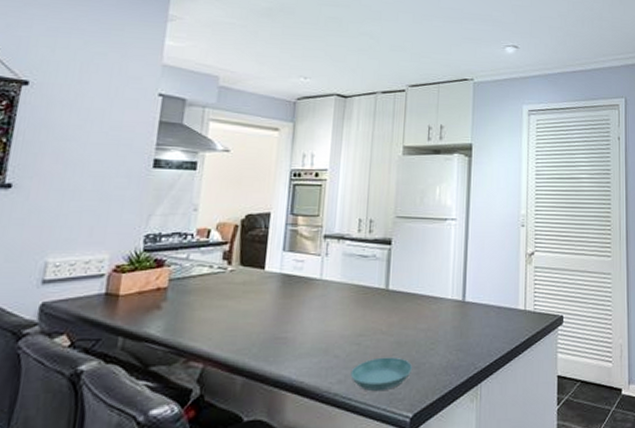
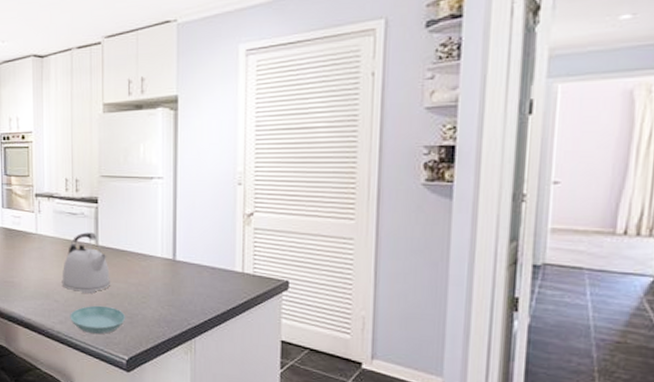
kettle: none [344,276,399,344] -> present [61,232,110,294]

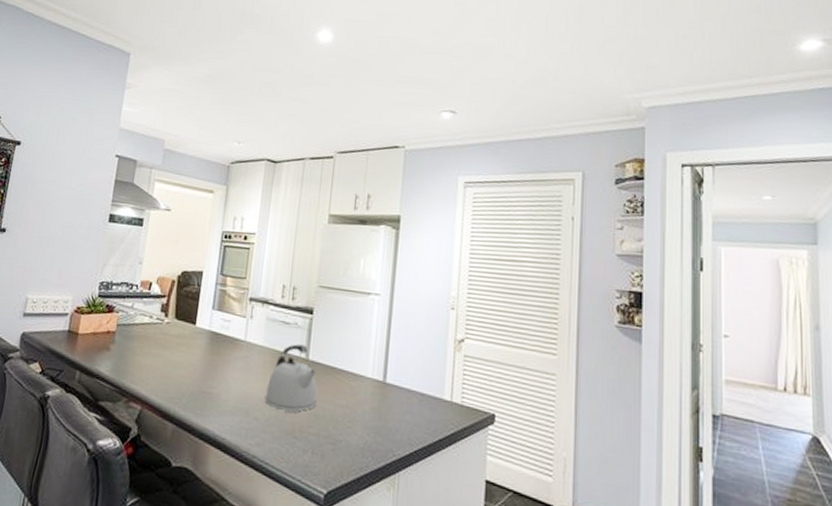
saucer: present [70,305,126,335] -> none [268,427,329,462]

